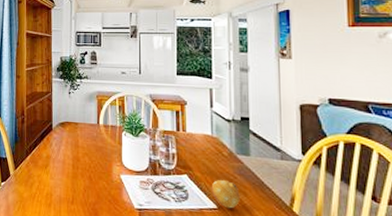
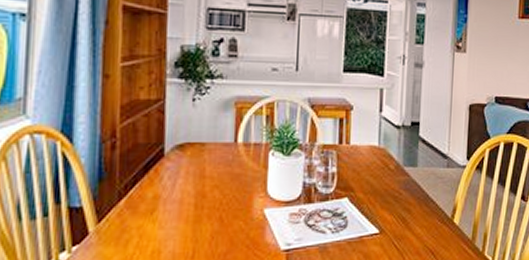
fruit: present [211,179,240,209] -> none [373,197,404,231]

